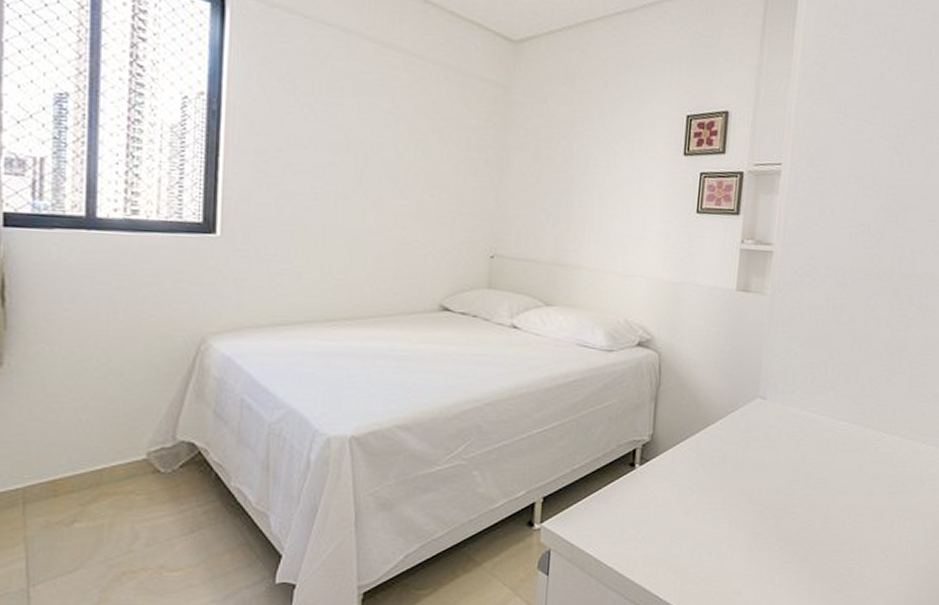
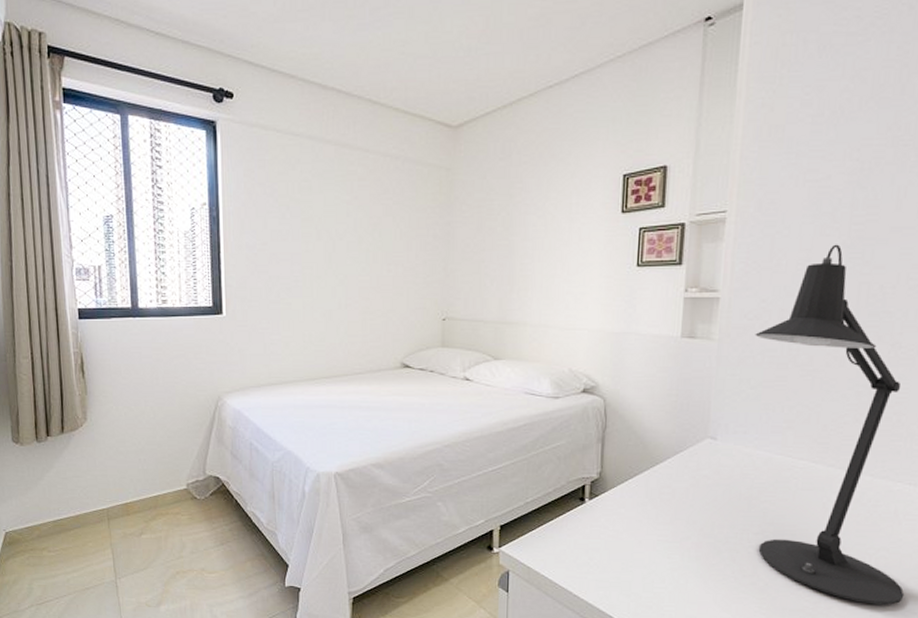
desk lamp: none [801,206,927,567] -> present [755,244,905,605]

